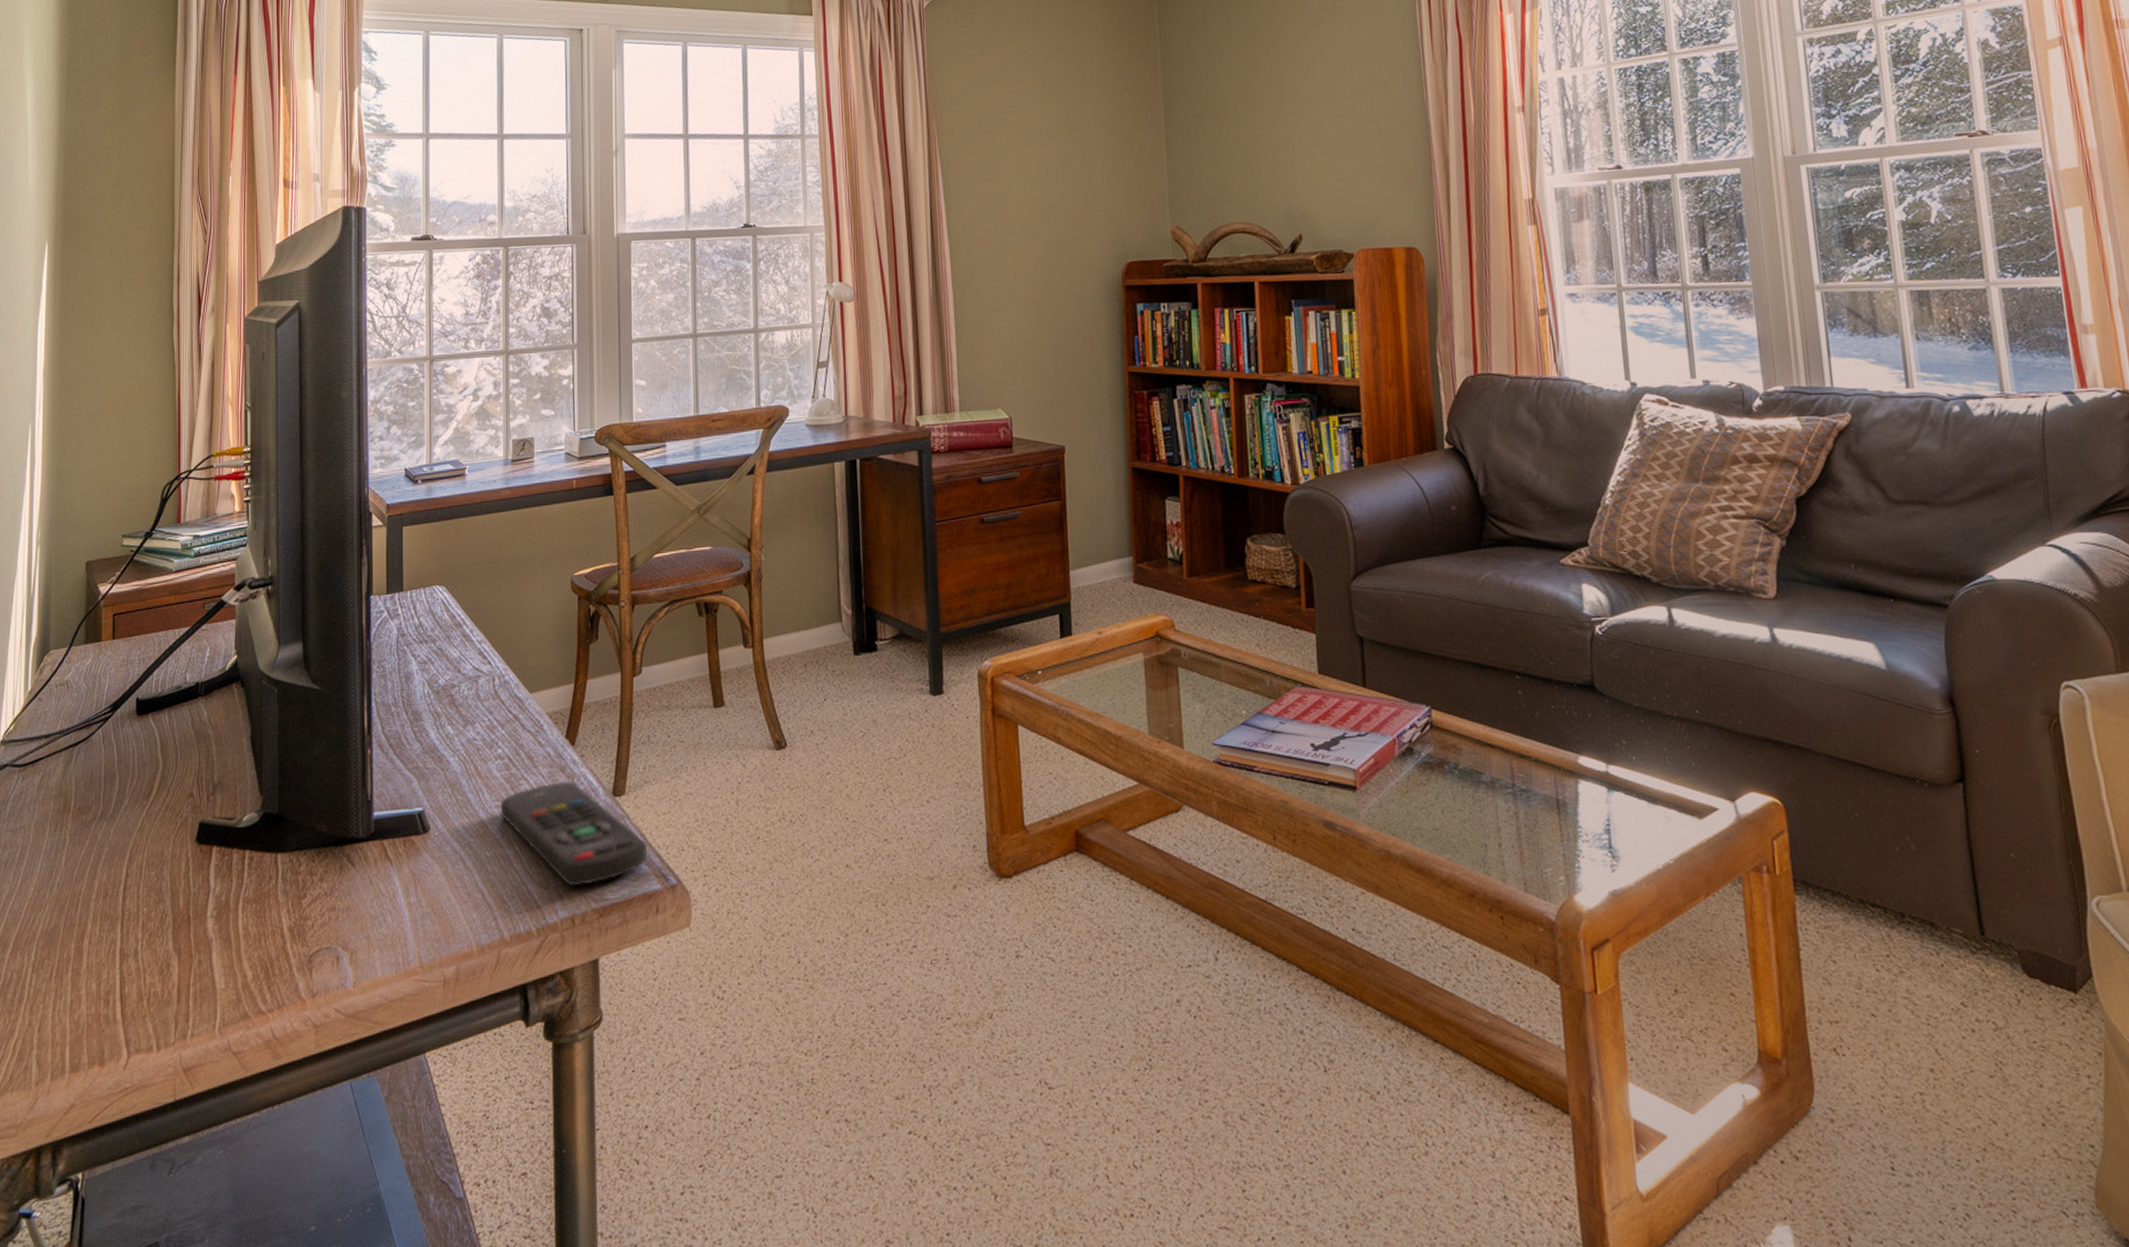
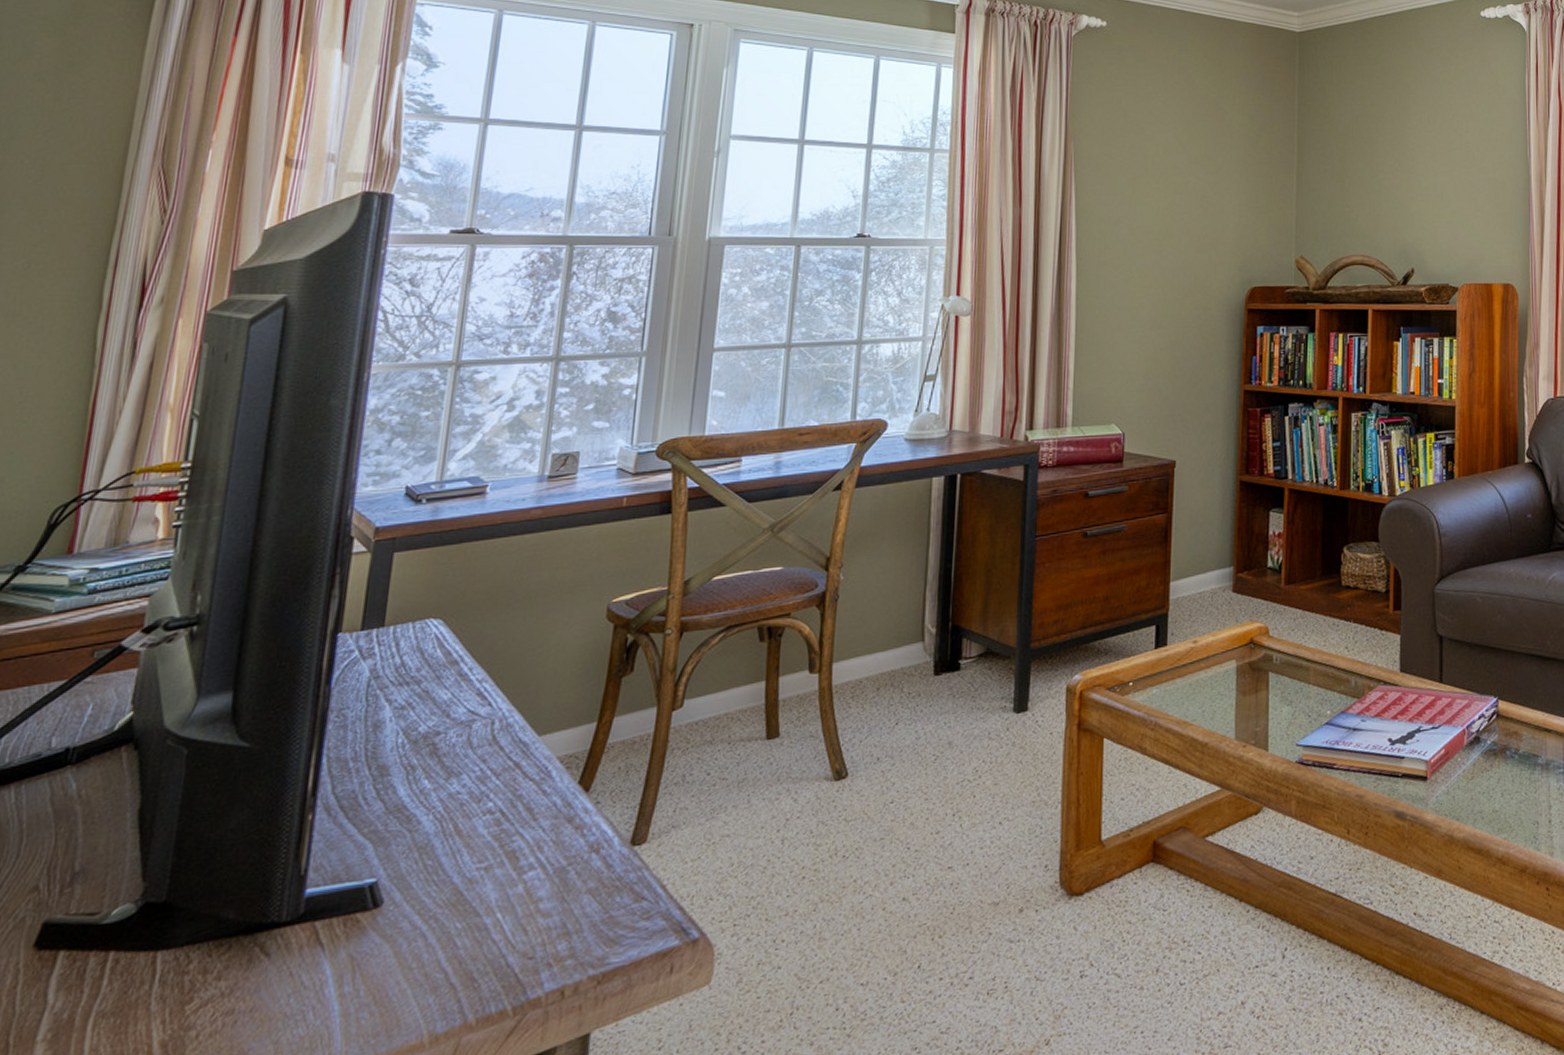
remote control: present [500,780,647,885] -> none [481,832,667,953]

